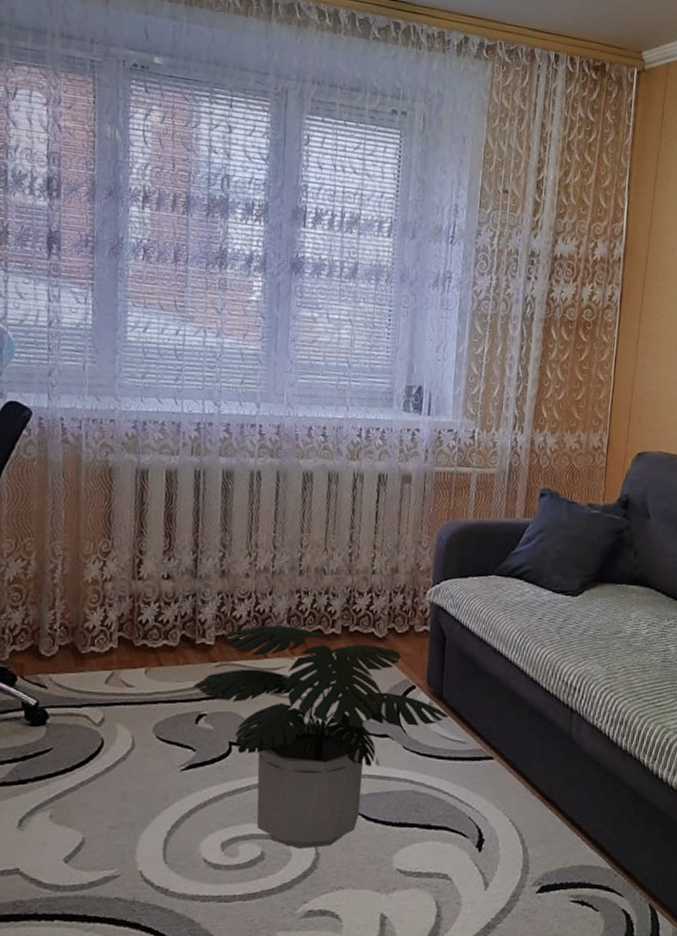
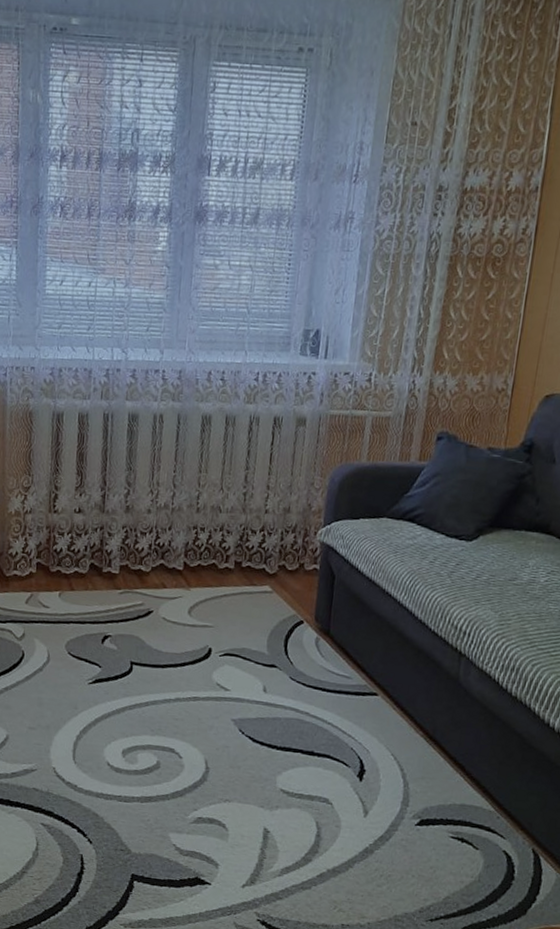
potted plant: present [192,625,448,849] -> none [99,557,335,763]

